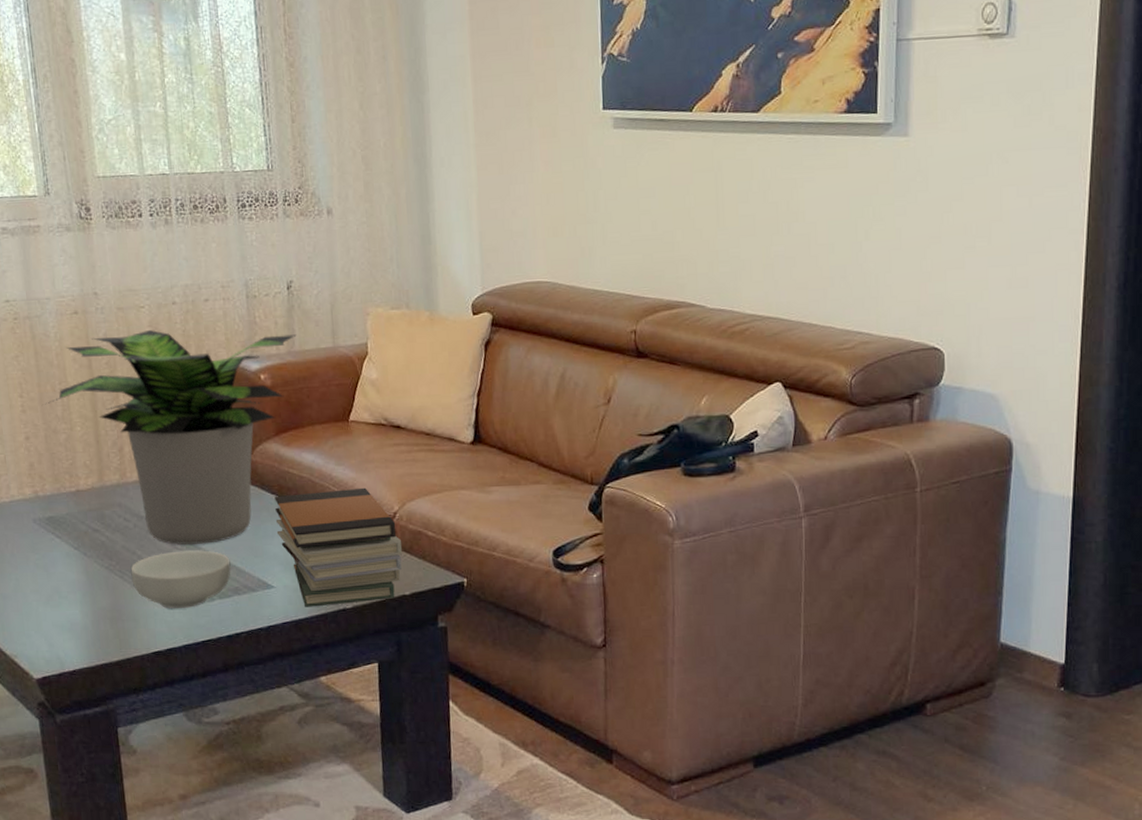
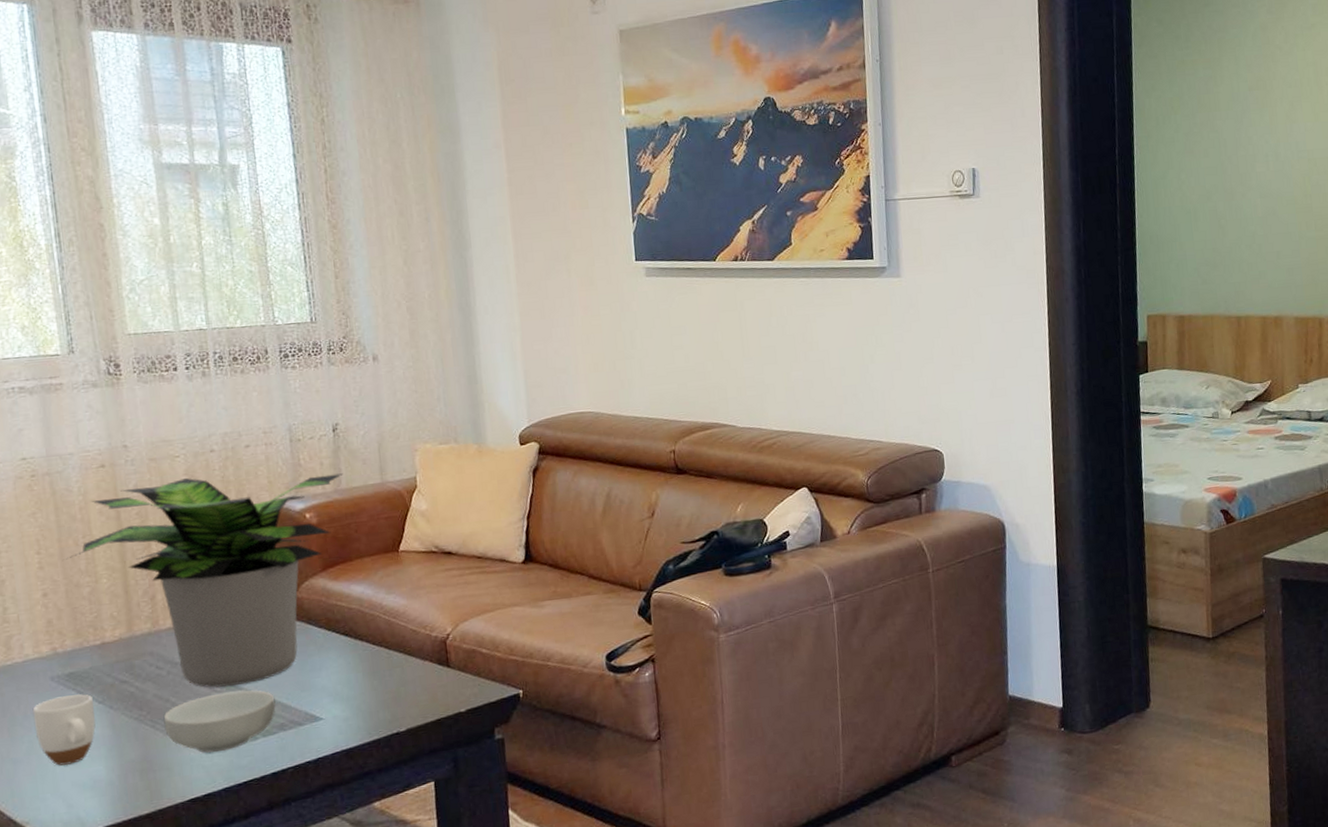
mug: none [18,538,72,606] -> present [32,694,96,766]
book stack: present [274,487,402,607] -> none [322,613,456,735]

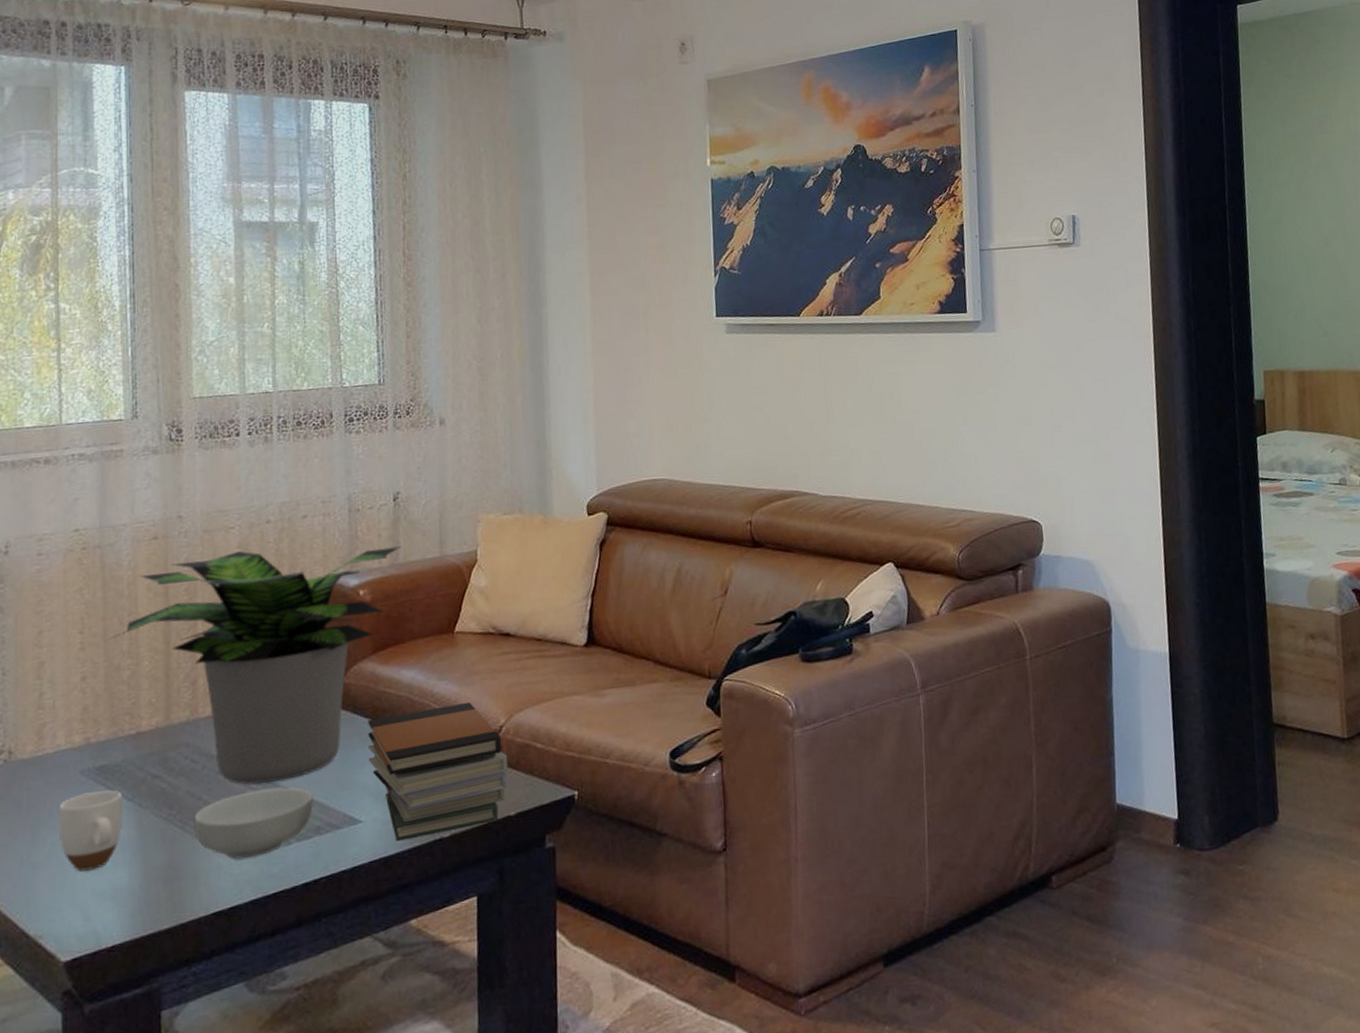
book stack: none [322,613,456,735] -> present [368,702,508,841]

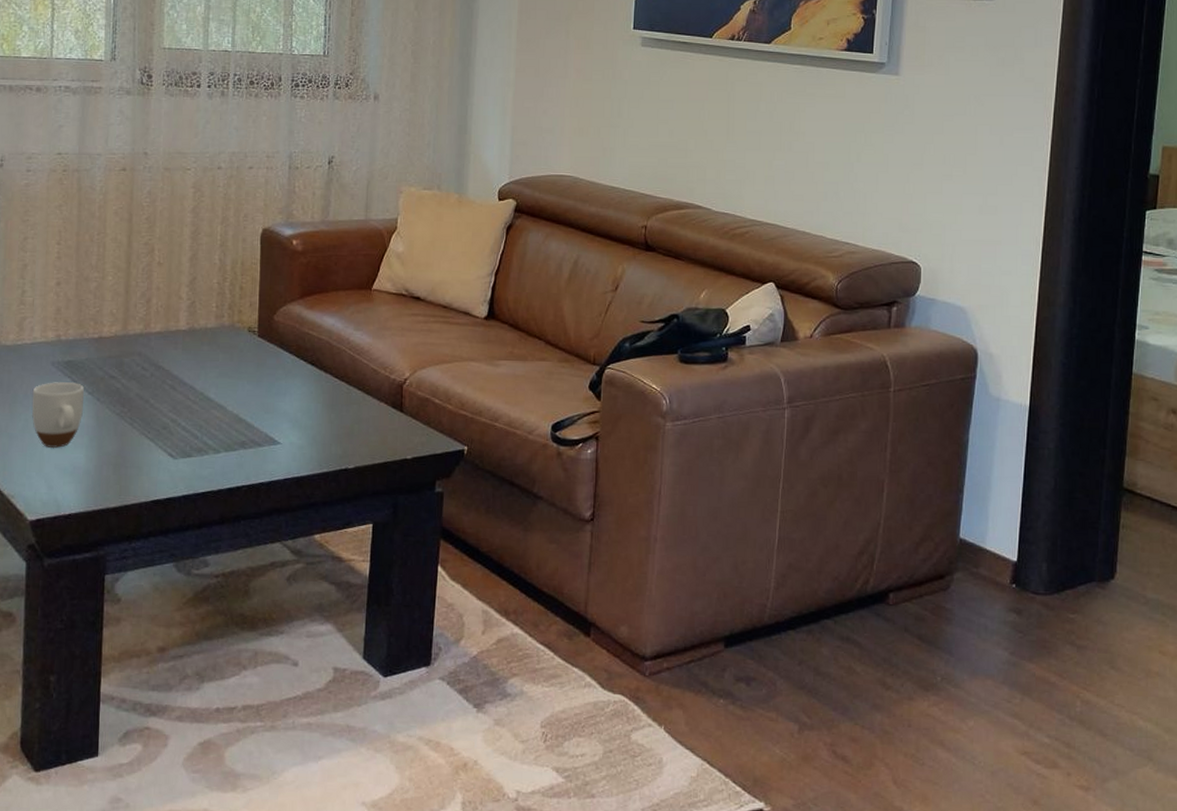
potted plant: present [106,546,401,785] -> none [78,191,332,397]
cereal bowl: present [194,787,313,859] -> none [141,402,241,459]
book stack: present [368,702,508,841] -> none [289,353,408,465]

